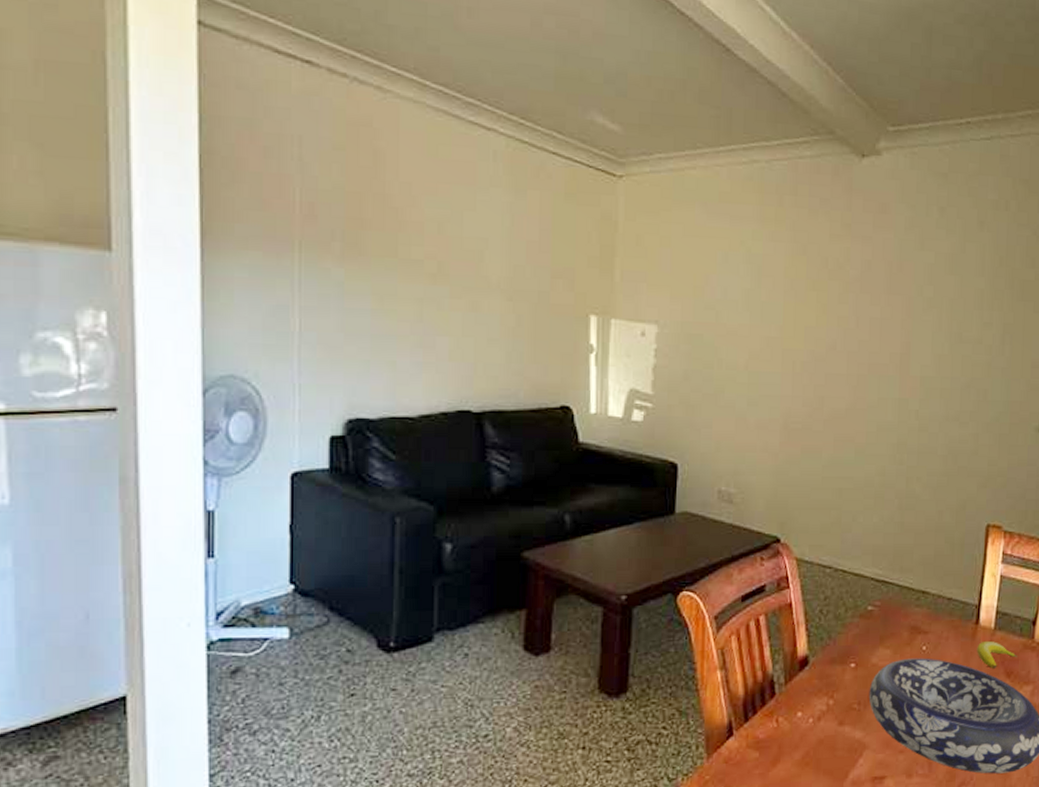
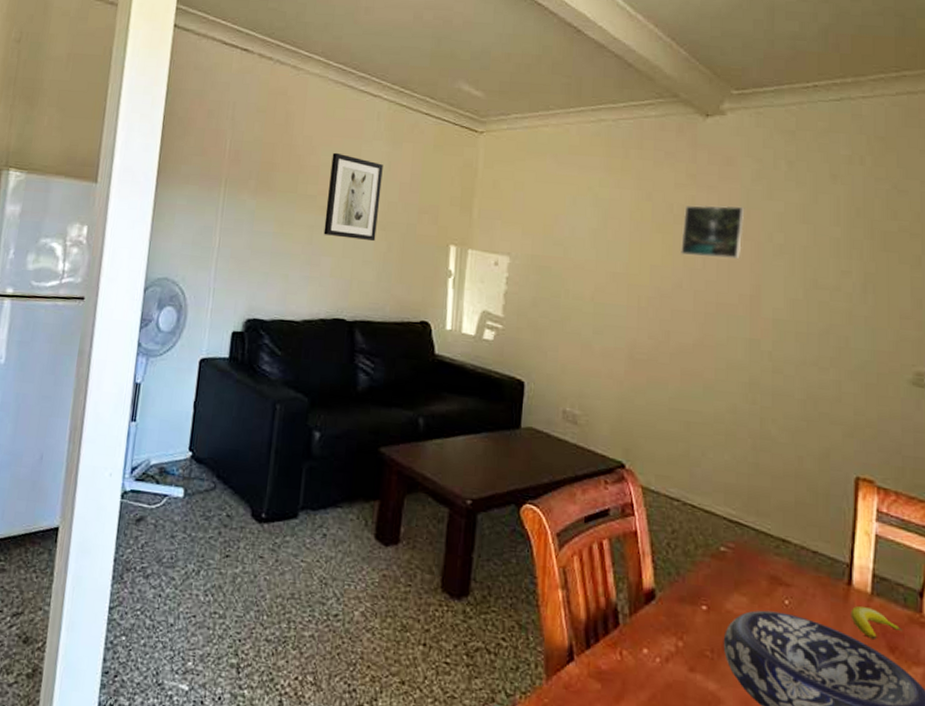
wall art: none [436,203,505,315] -> present [323,152,383,242]
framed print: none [835,257,898,315] -> present [681,205,745,259]

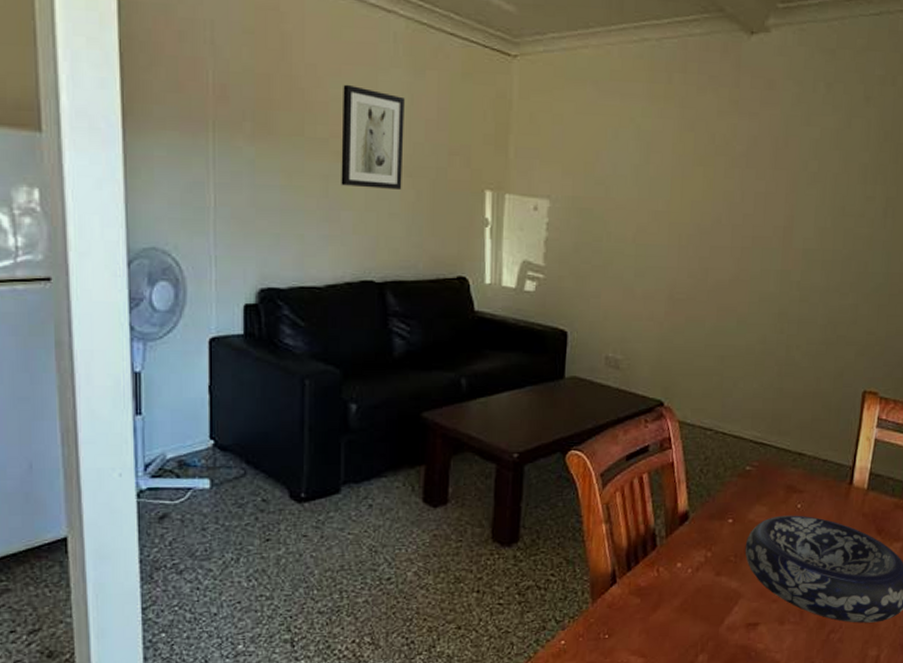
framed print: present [681,205,745,259] -> none [721,133,784,190]
banana: present [850,606,903,640] -> none [849,501,889,526]

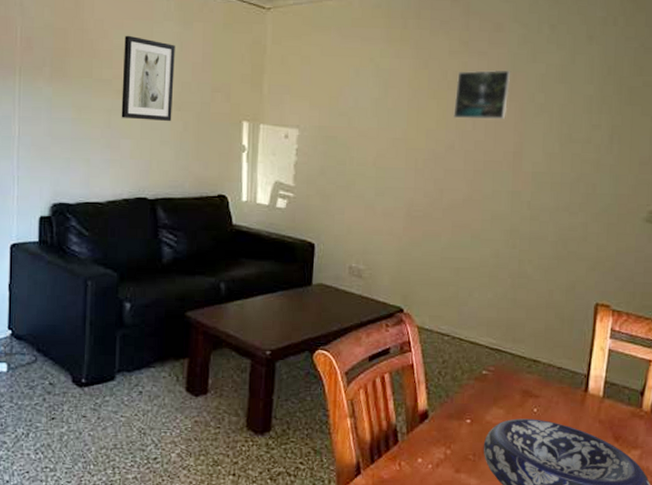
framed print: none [721,133,784,190] -> present [453,69,511,119]

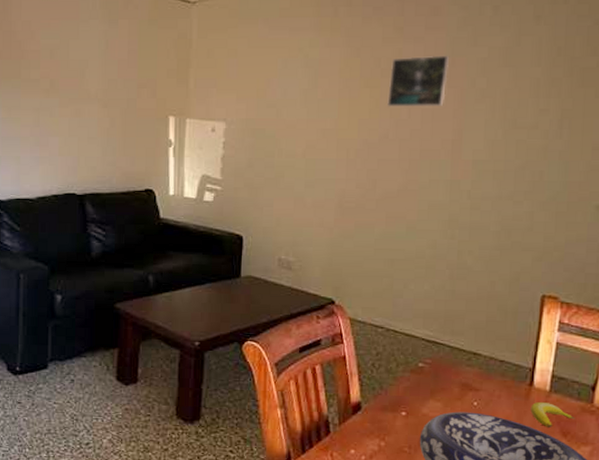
wall art: present [121,35,175,122] -> none [49,35,101,119]
banana: none [585,408,626,432] -> present [530,402,575,428]

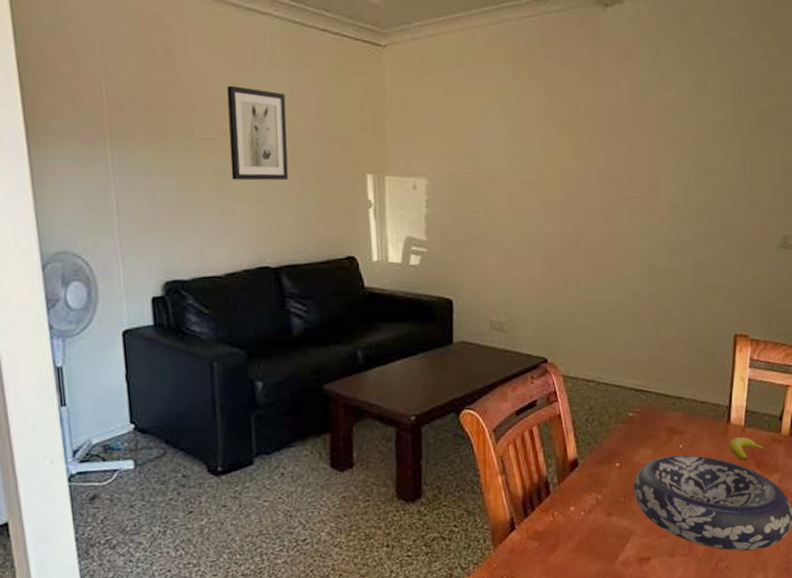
wall art: none [49,35,101,119] -> present [227,85,289,181]
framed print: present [387,55,450,107] -> none [587,99,643,155]

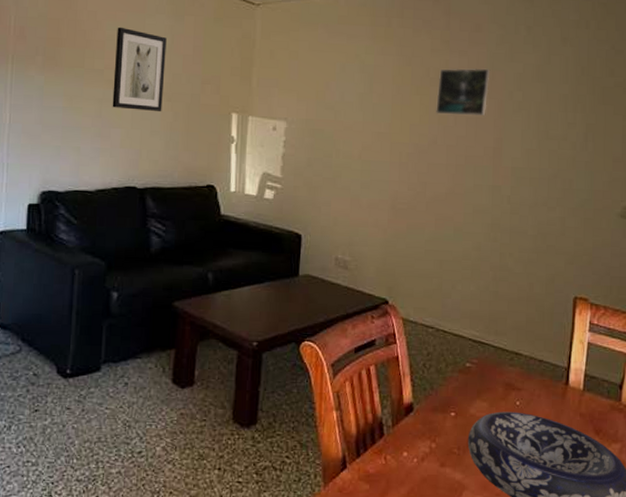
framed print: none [587,99,643,155] -> present [436,68,491,116]
banana: present [729,437,767,461] -> none [567,401,606,426]

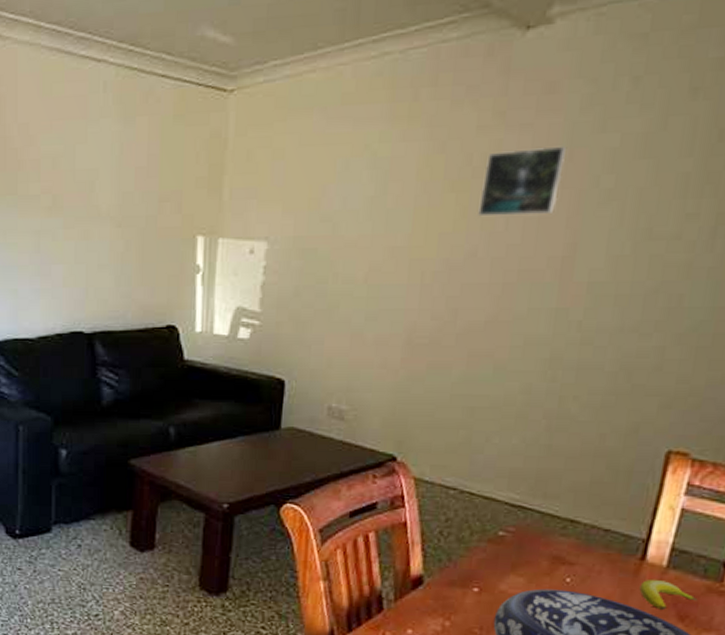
wall art: present [112,27,167,112] -> none [52,139,114,242]
banana: none [567,401,606,426] -> present [639,580,698,610]

